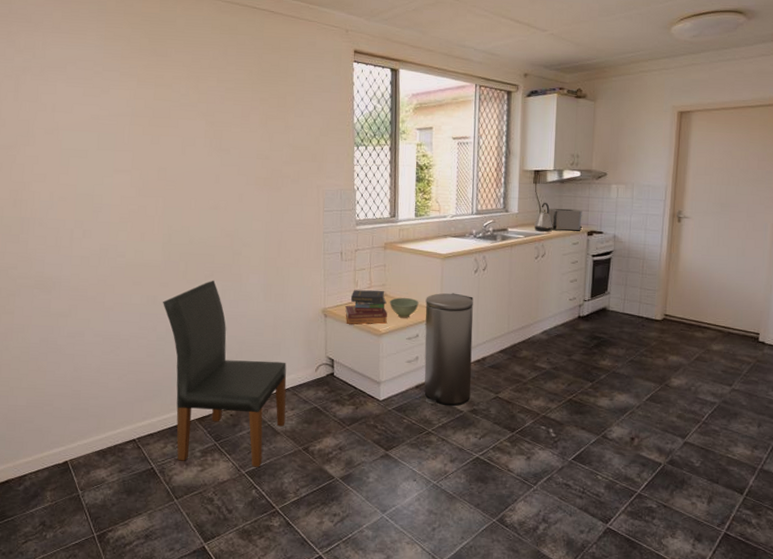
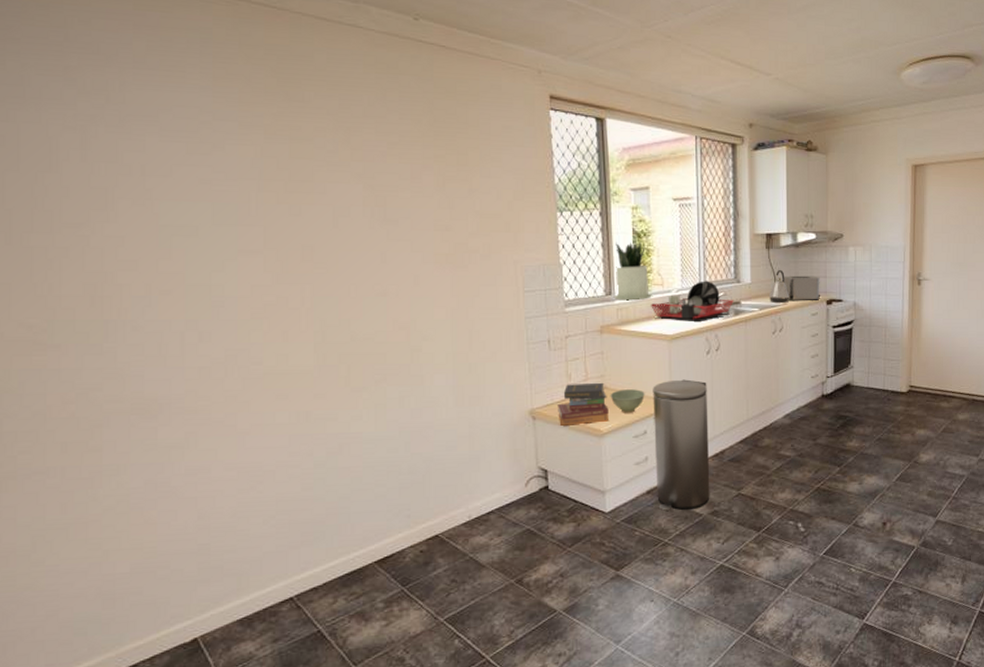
dining chair: present [163,280,287,467] -> none [320,385,492,617]
planter: none [397,173,430,223] -> present [613,241,652,301]
dish rack: none [428,209,501,244] -> present [651,281,733,321]

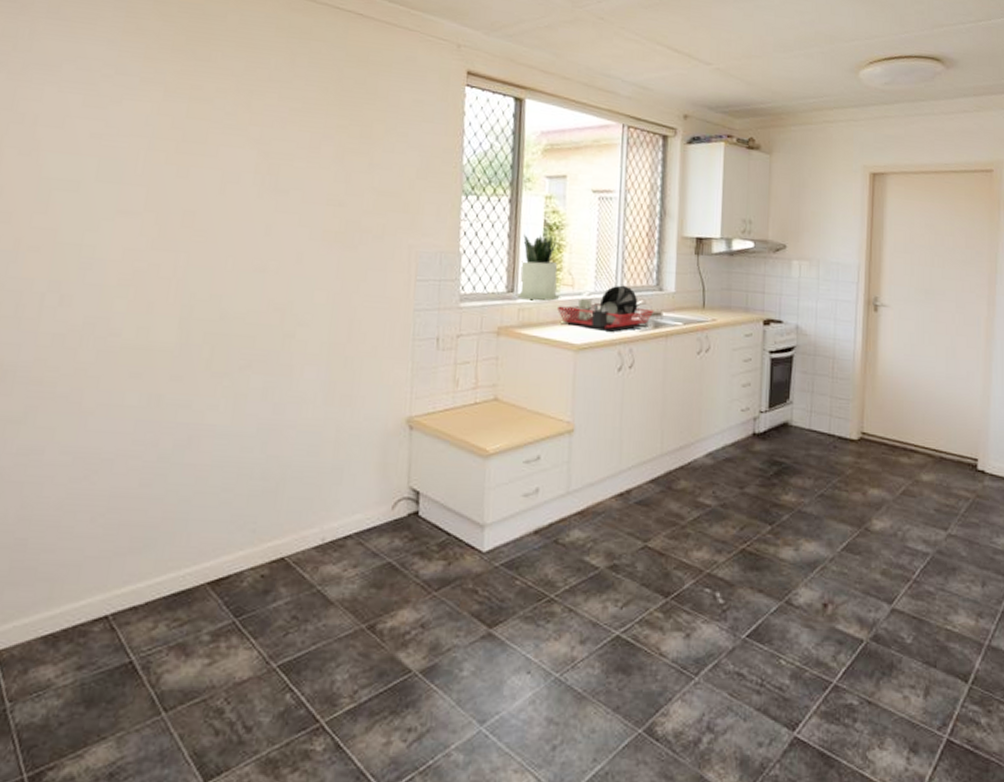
books: present [558,382,609,426] -> none [439,391,498,441]
bowl: present [610,389,645,413] -> none [501,403,542,433]
pedal bin: present [653,379,710,511] -> none [546,398,616,560]
kettle: present [768,269,790,303] -> none [695,279,720,319]
toaster: present [784,275,820,301] -> none [714,287,757,319]

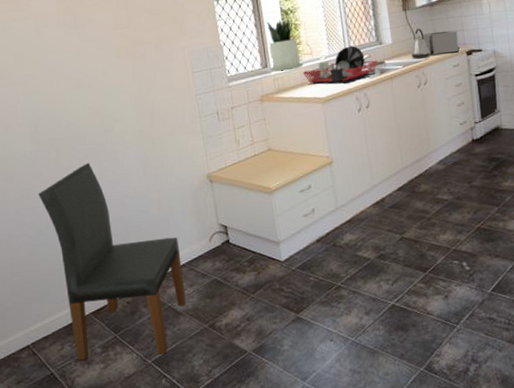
dining chair: none [172,372,351,657] -> present [38,162,186,361]
kettle: none [695,279,720,319] -> present [410,28,431,59]
toaster: none [714,287,757,319] -> present [423,30,460,56]

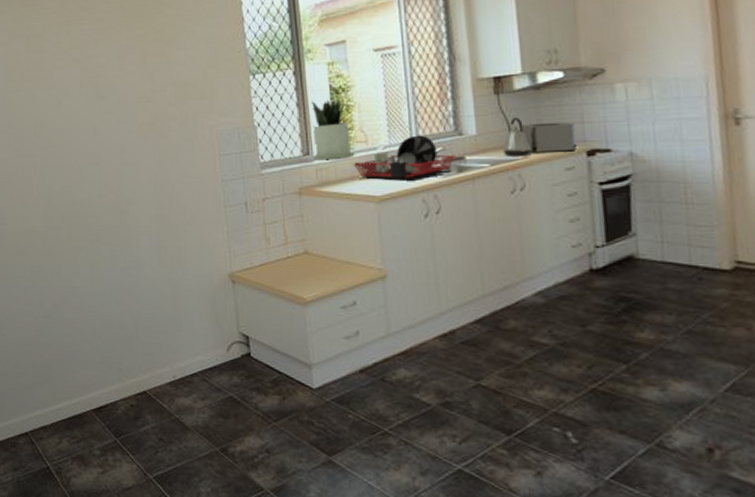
dining chair: present [38,162,186,361] -> none [48,245,196,472]

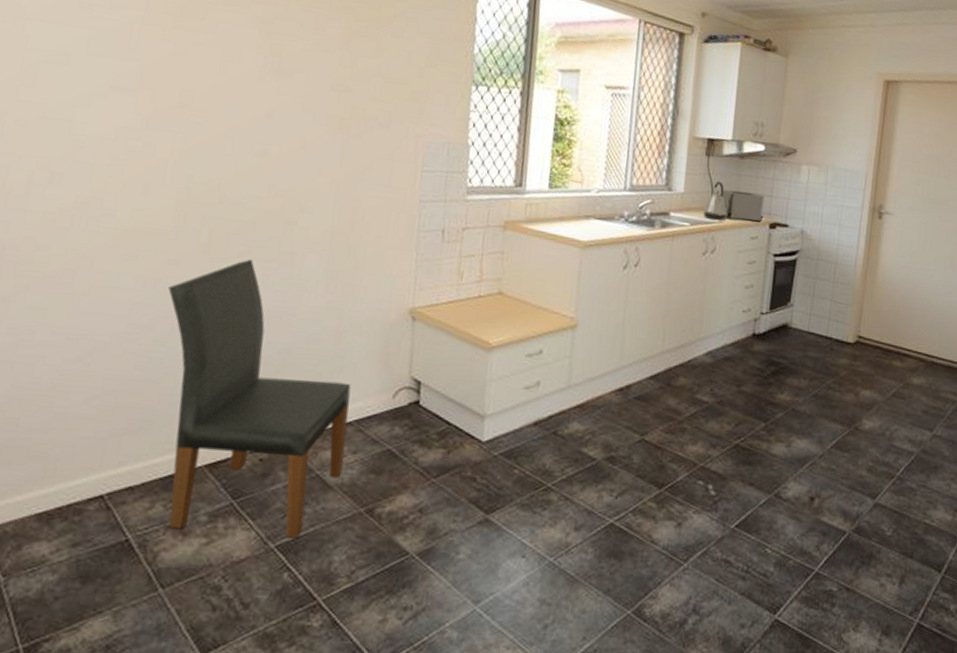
dining chair: none [48,245,196,472] -> present [168,258,351,539]
planter: present [311,97,355,161] -> none [523,128,569,198]
dish rack: present [354,135,455,181] -> none [565,183,662,230]

